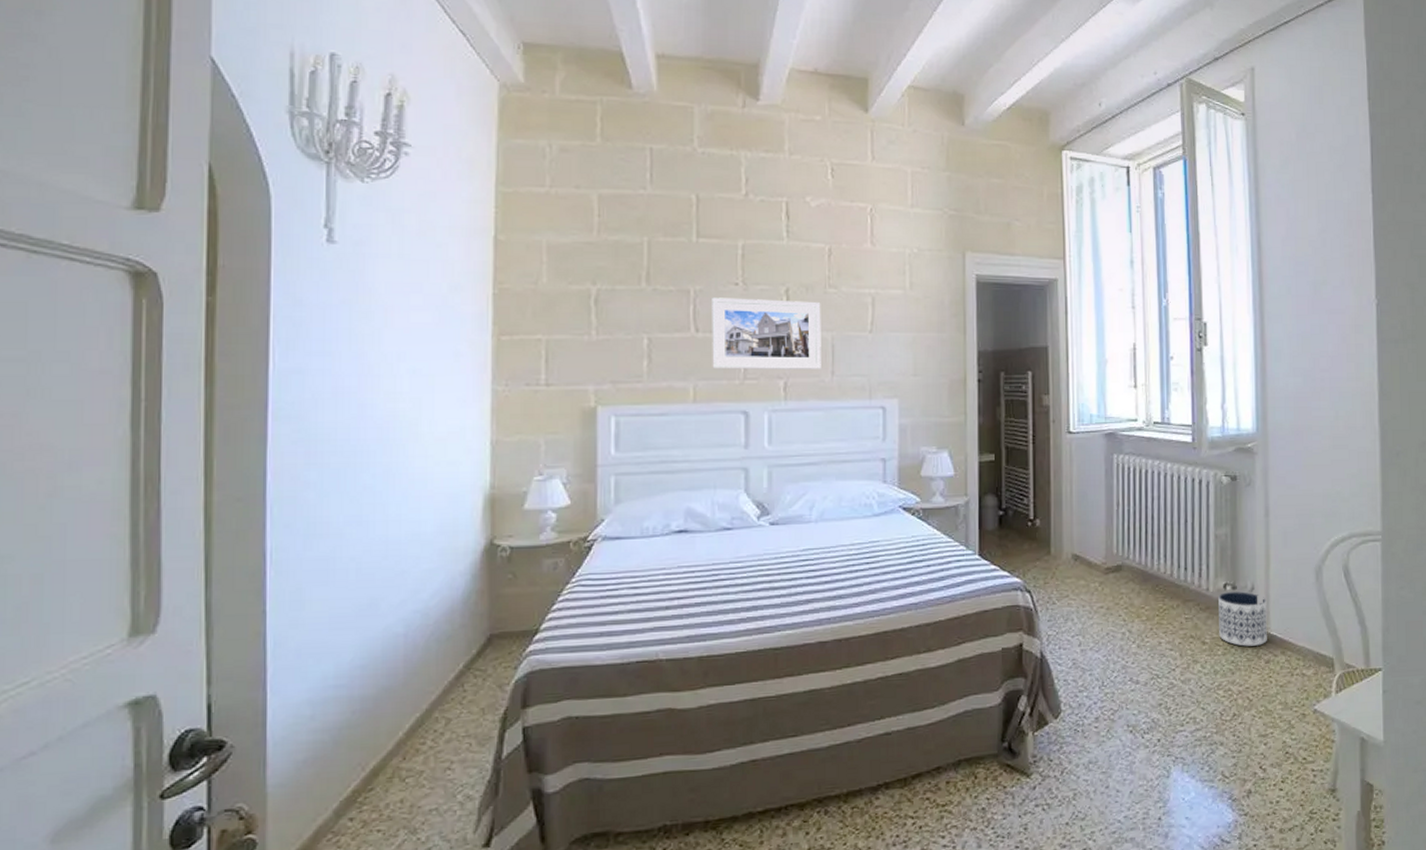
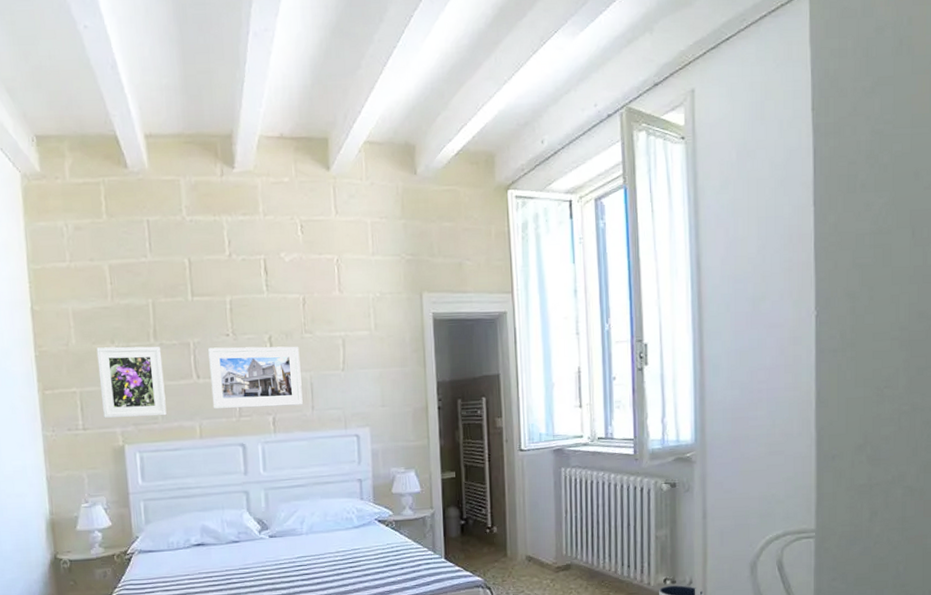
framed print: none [572,289,654,374] -> present [96,346,167,419]

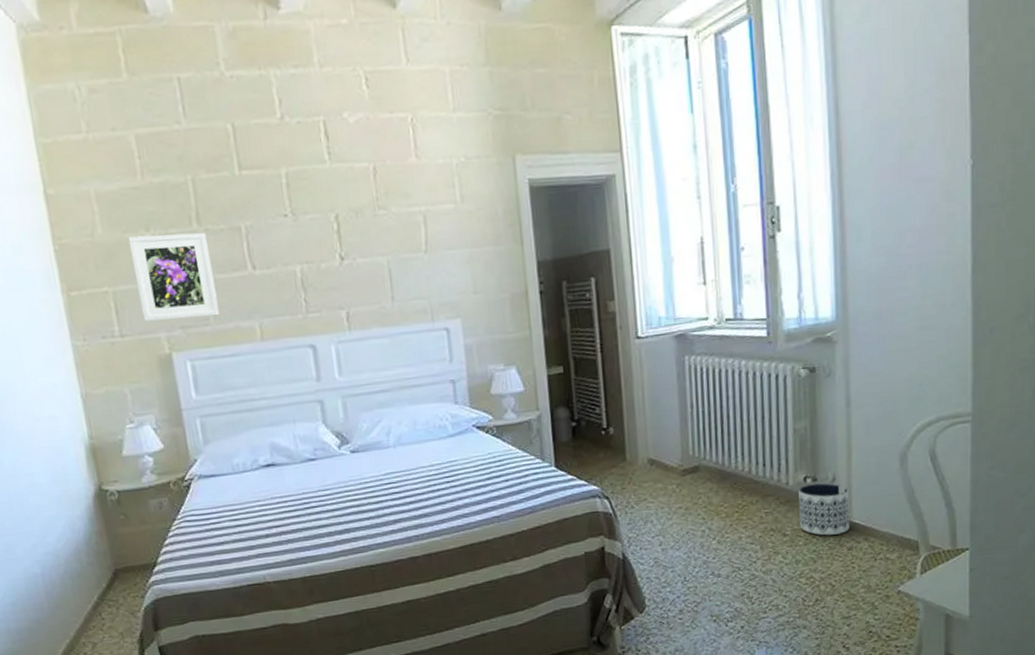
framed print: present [208,346,303,410] -> none [263,226,381,306]

